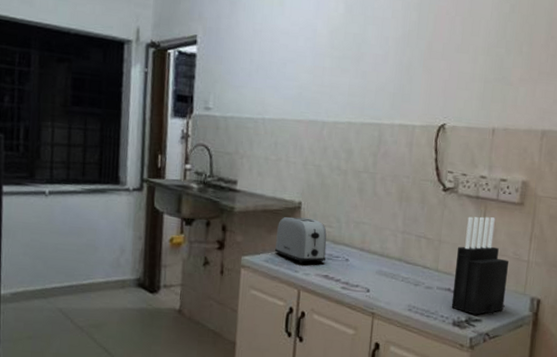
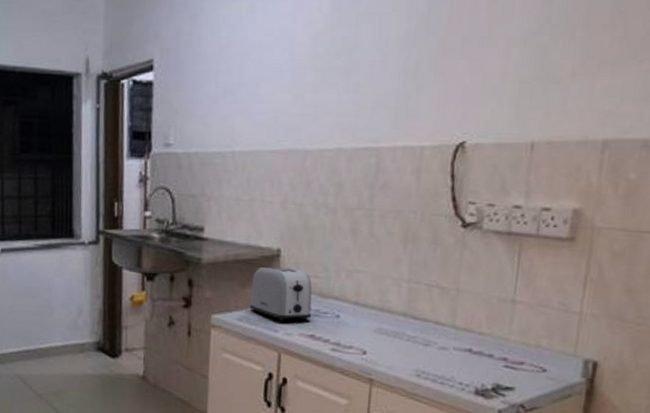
knife block: present [451,216,510,315] -> none [473,257,554,382]

